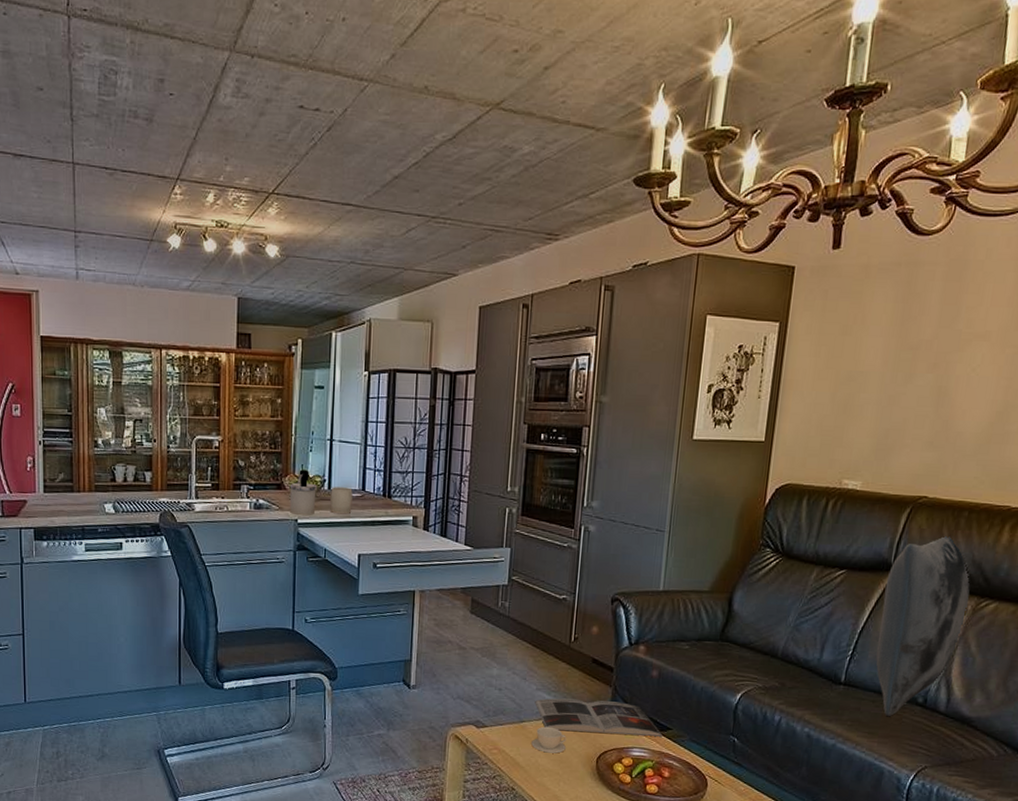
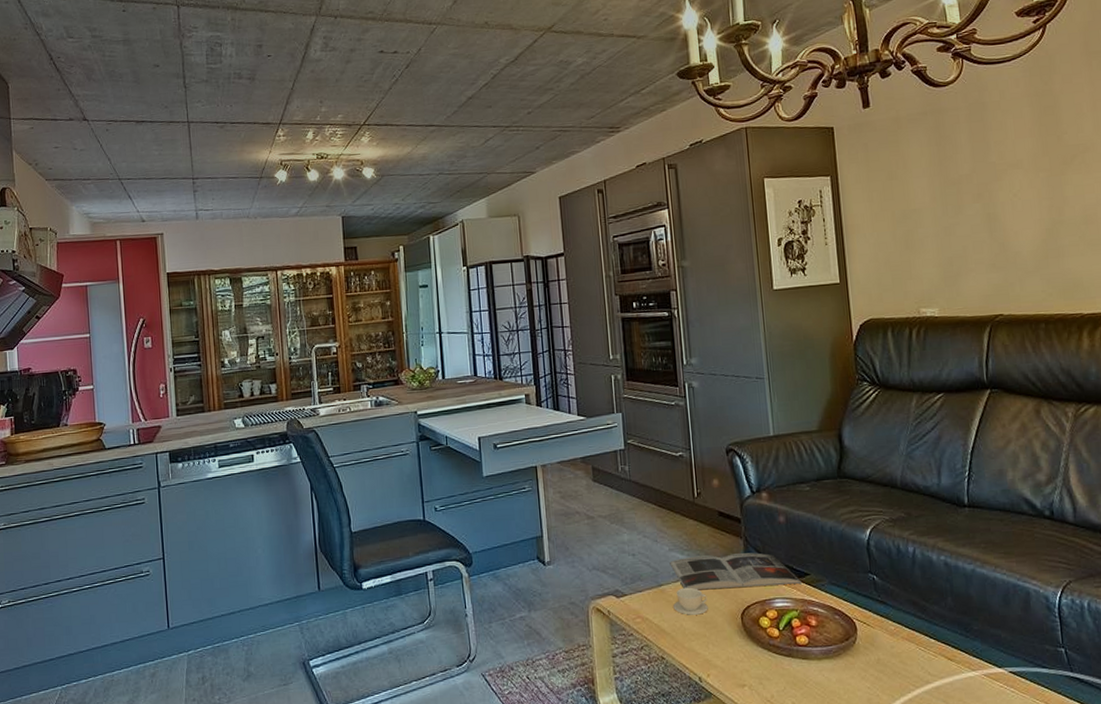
soap dispenser: present [289,469,318,516] -> none [406,363,433,408]
mug: present [330,487,353,515] -> none [445,375,467,402]
pillow: present [876,536,970,717] -> none [984,349,1071,534]

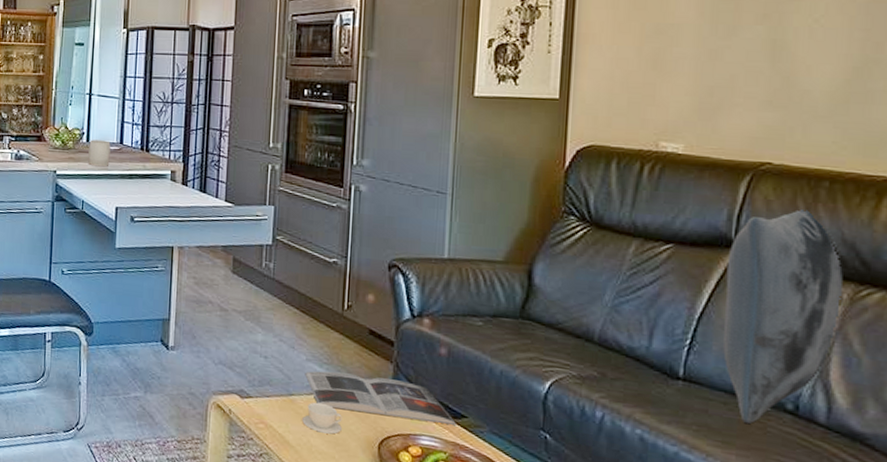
mug: none [445,375,467,402] -> present [88,139,111,167]
pillow: none [984,349,1071,534] -> present [723,209,844,425]

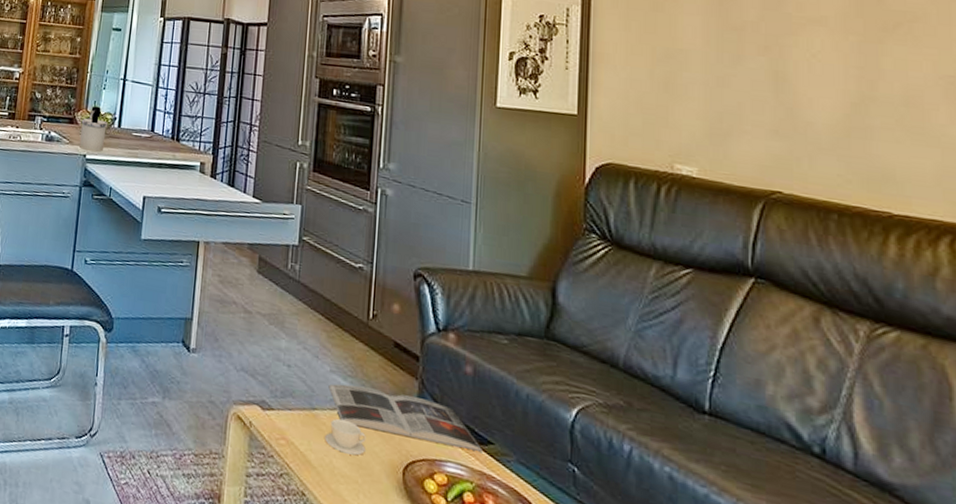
soap dispenser: none [48,122,77,168] -> present [78,106,108,153]
mug: present [88,139,111,167] -> none [118,125,142,155]
pillow: present [723,209,844,425] -> none [745,241,861,467]

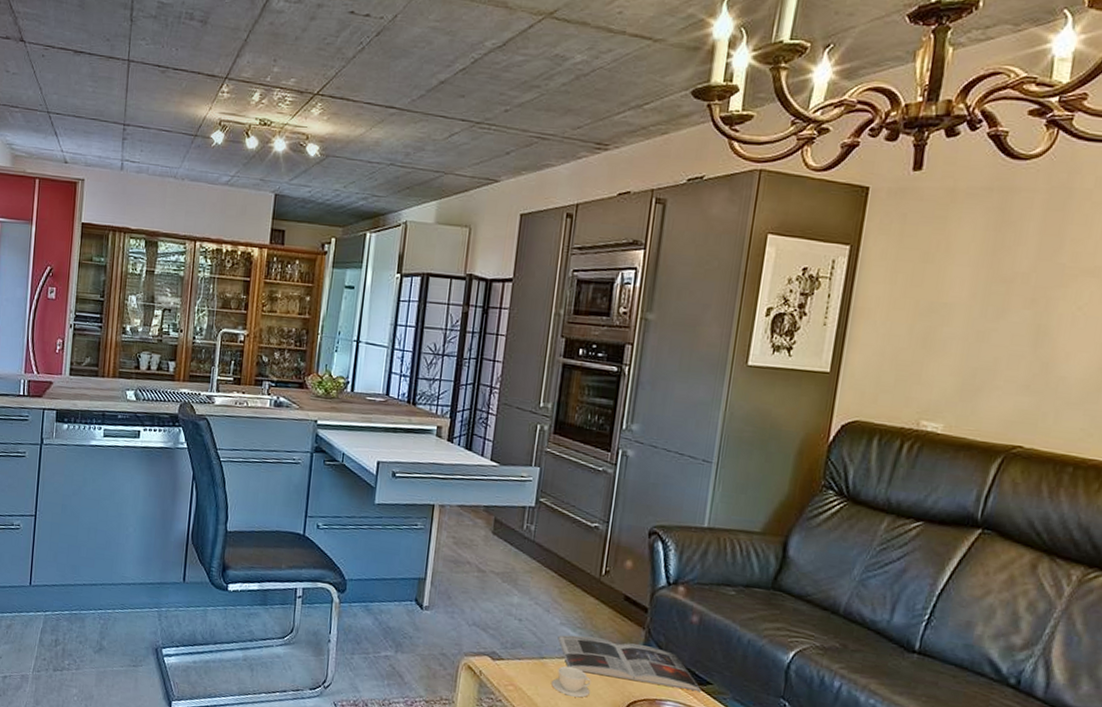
soap dispenser: present [78,106,108,153] -> none [309,369,341,418]

